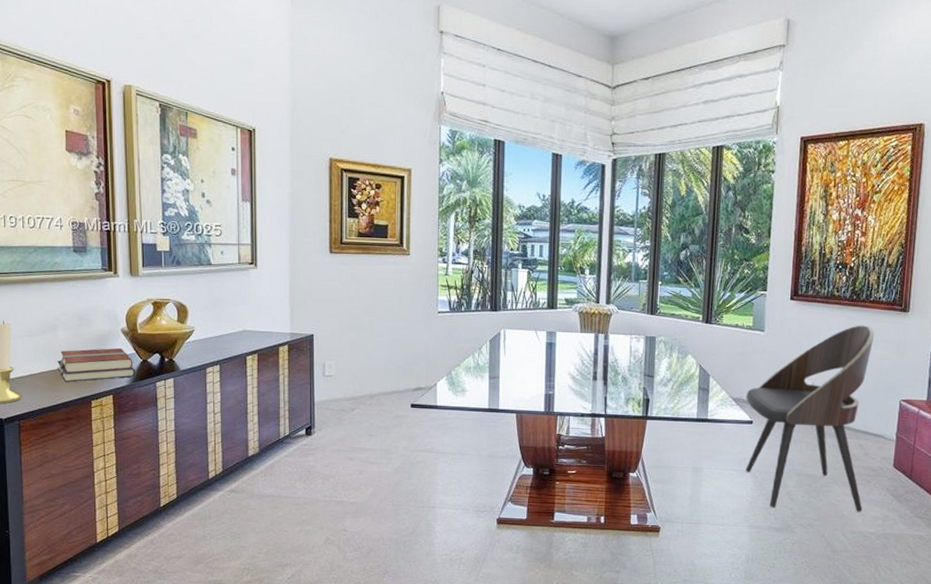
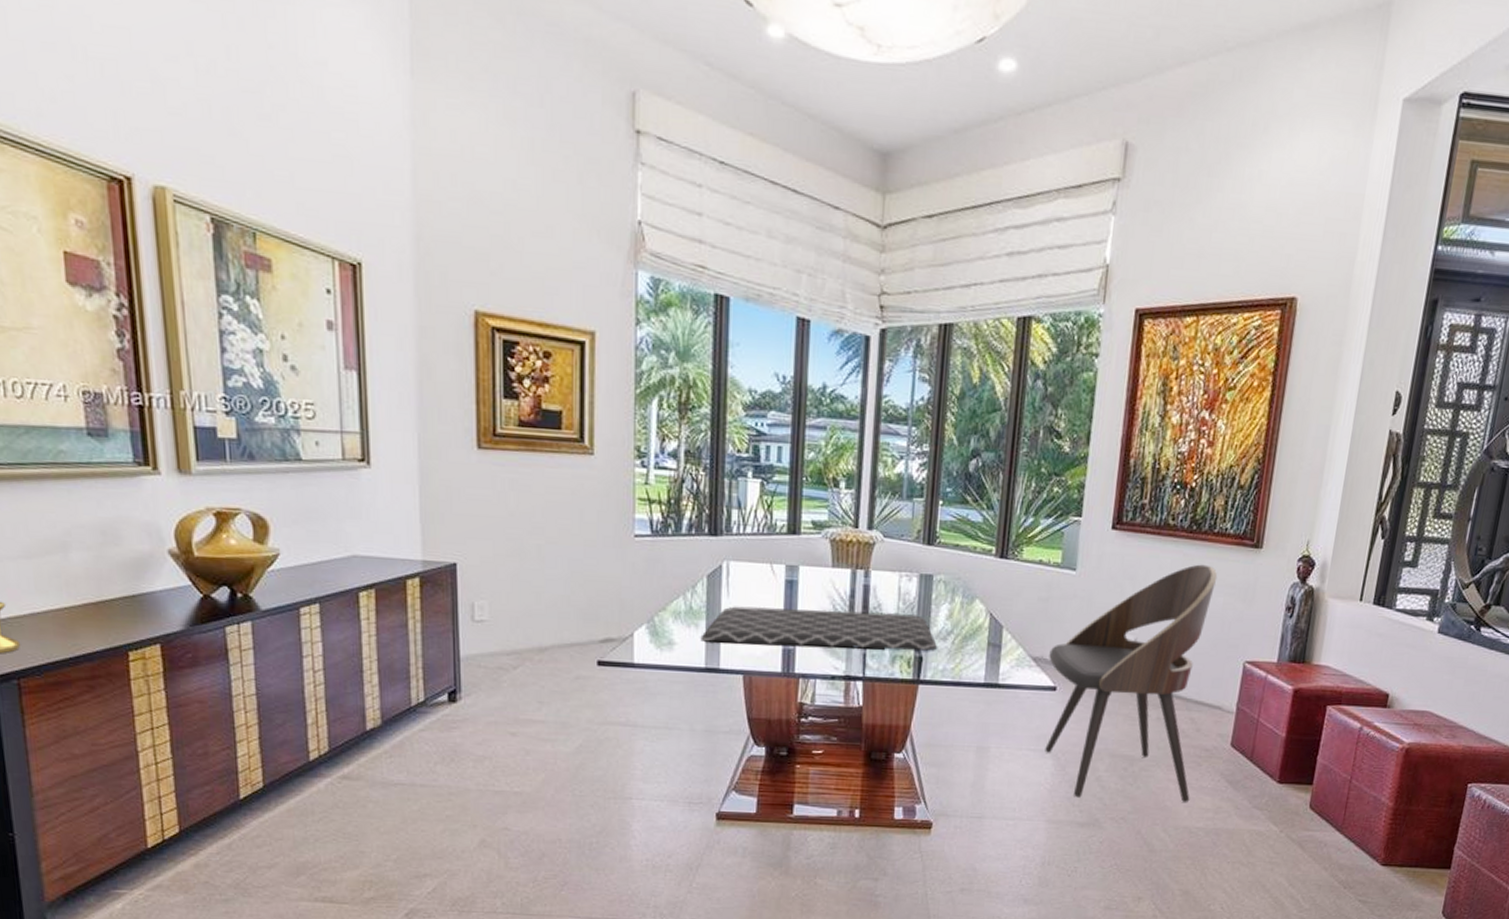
books: present [57,347,136,382] -> none [72,576,194,625]
placemat: none [485,362,661,394] -> present [700,606,938,651]

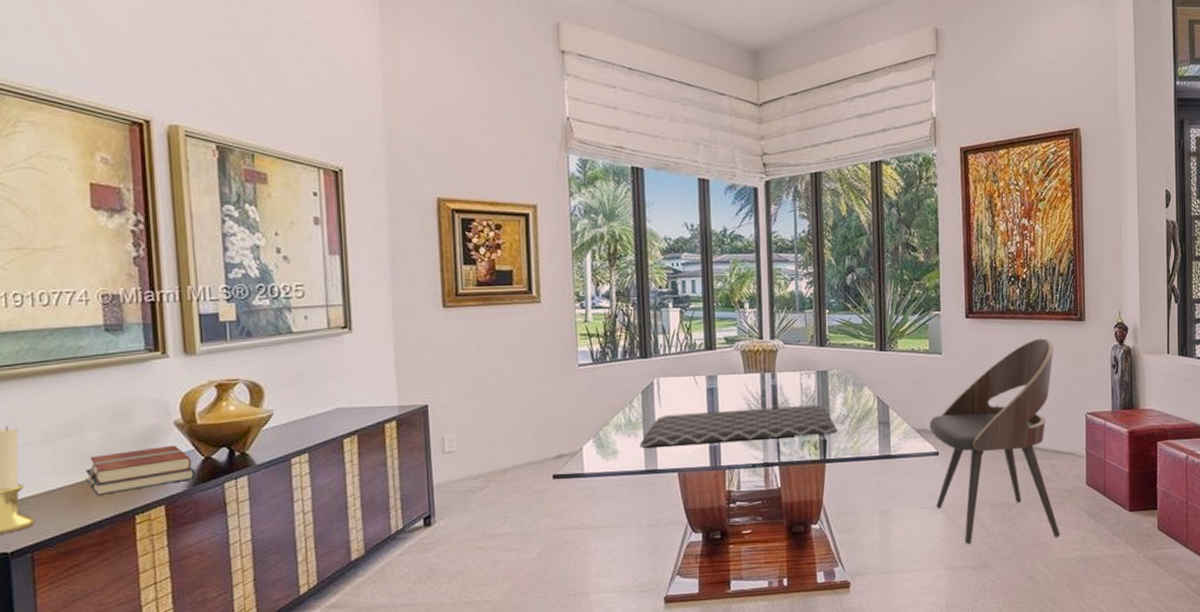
books: none [72,576,194,625] -> present [85,445,196,495]

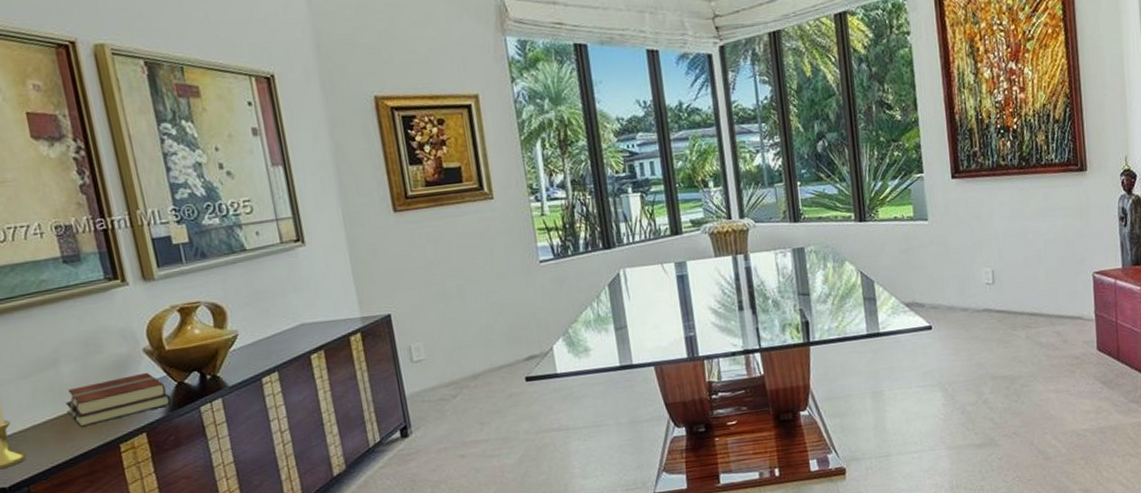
placemat: present [639,405,838,448] -> none [611,285,821,343]
dining chair: present [929,338,1060,545] -> none [919,194,1071,422]

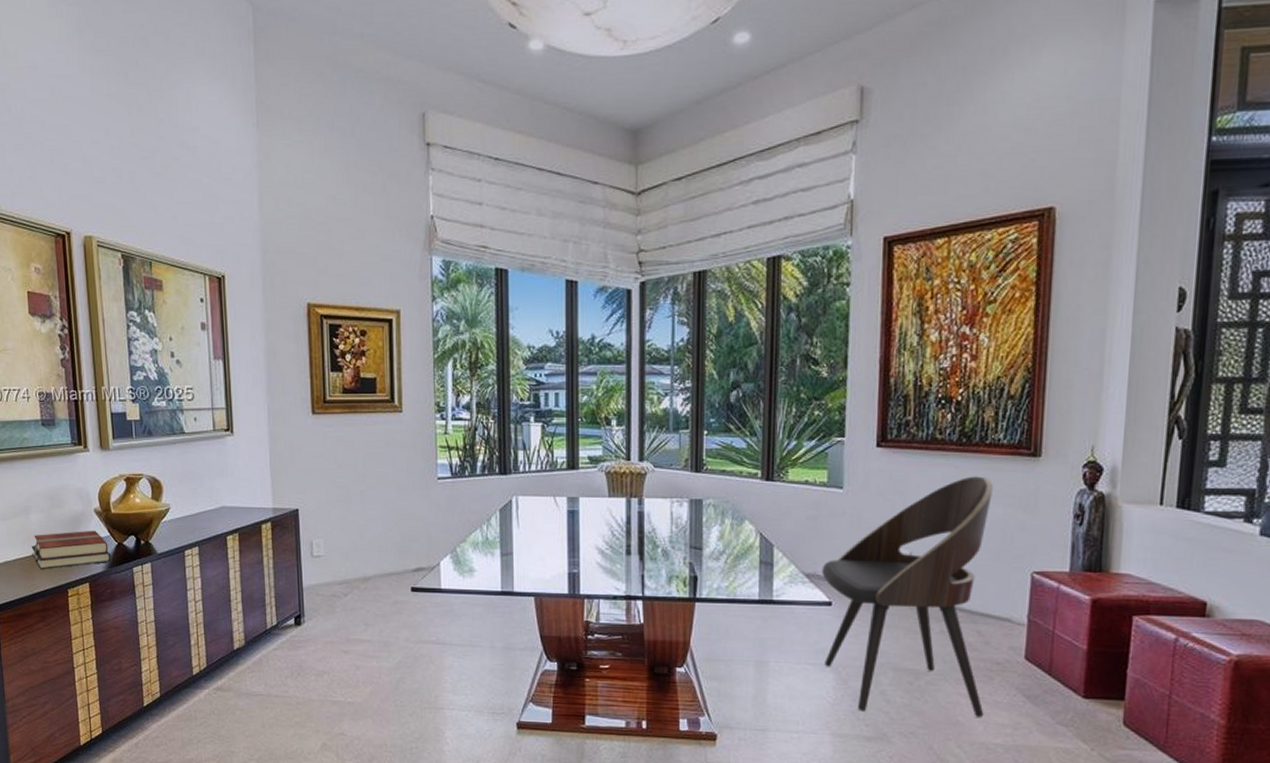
dining chair: none [919,194,1071,422] -> present [822,476,994,717]

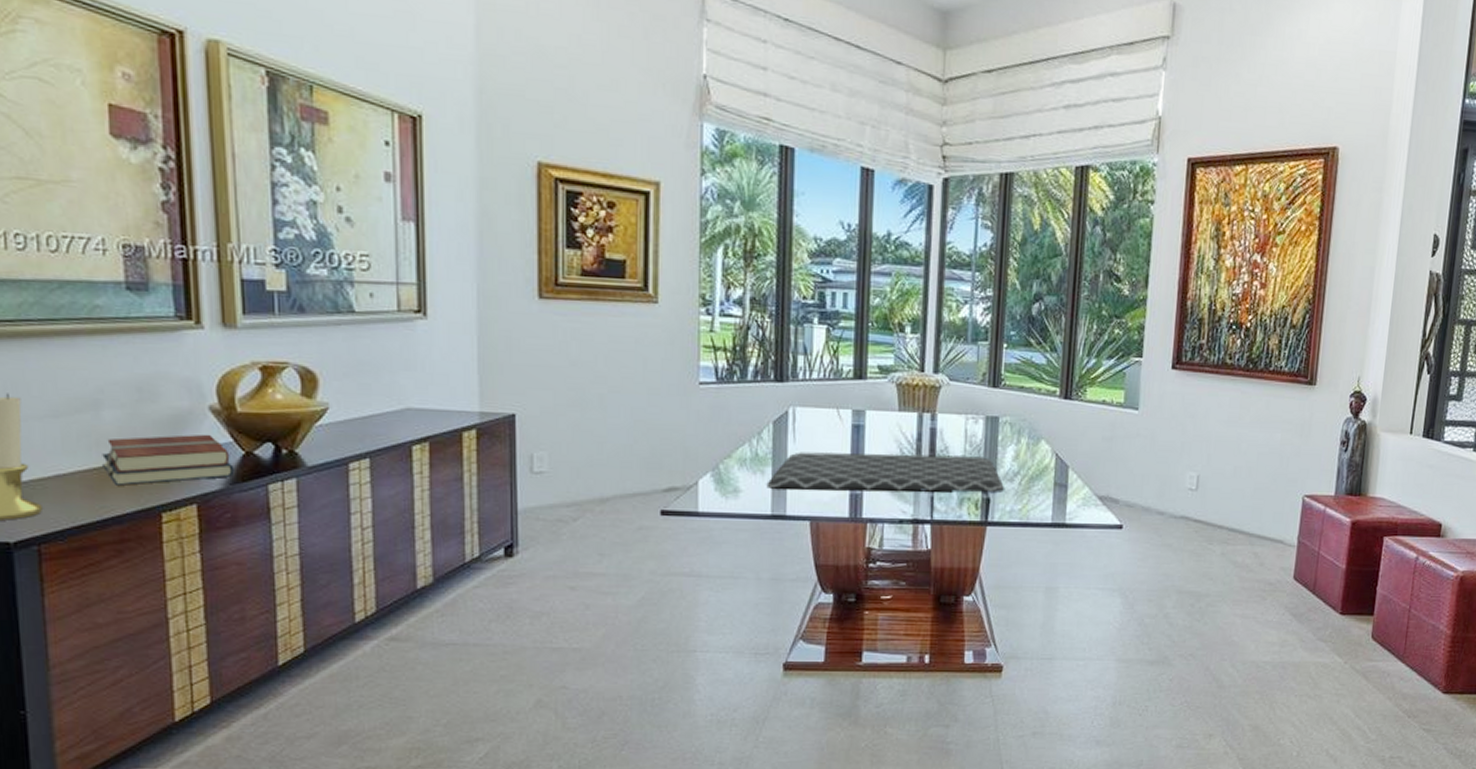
placemat: none [496,536,712,571] -> present [766,452,1005,493]
dining chair: present [822,476,994,717] -> none [1113,401,1275,636]

